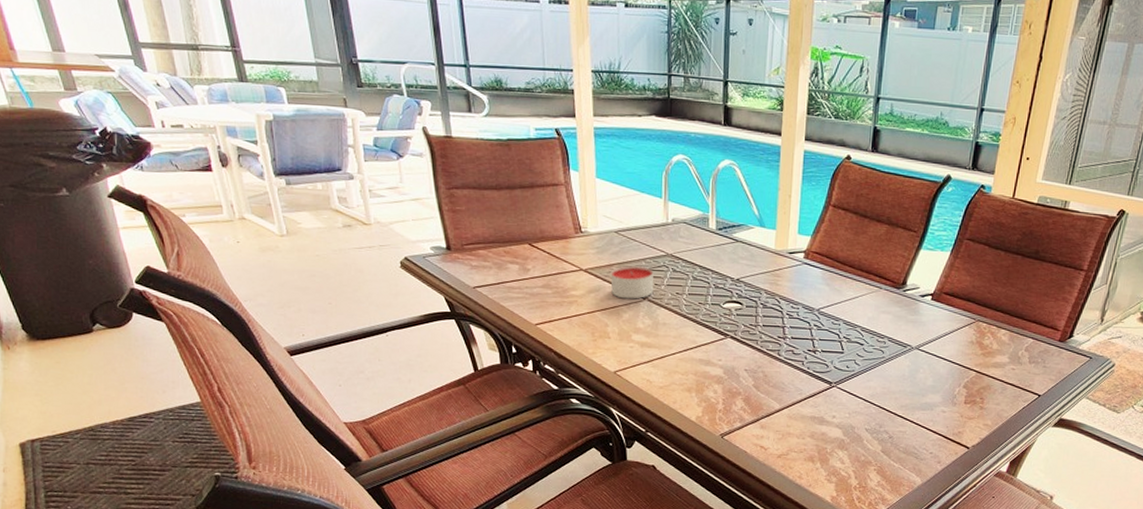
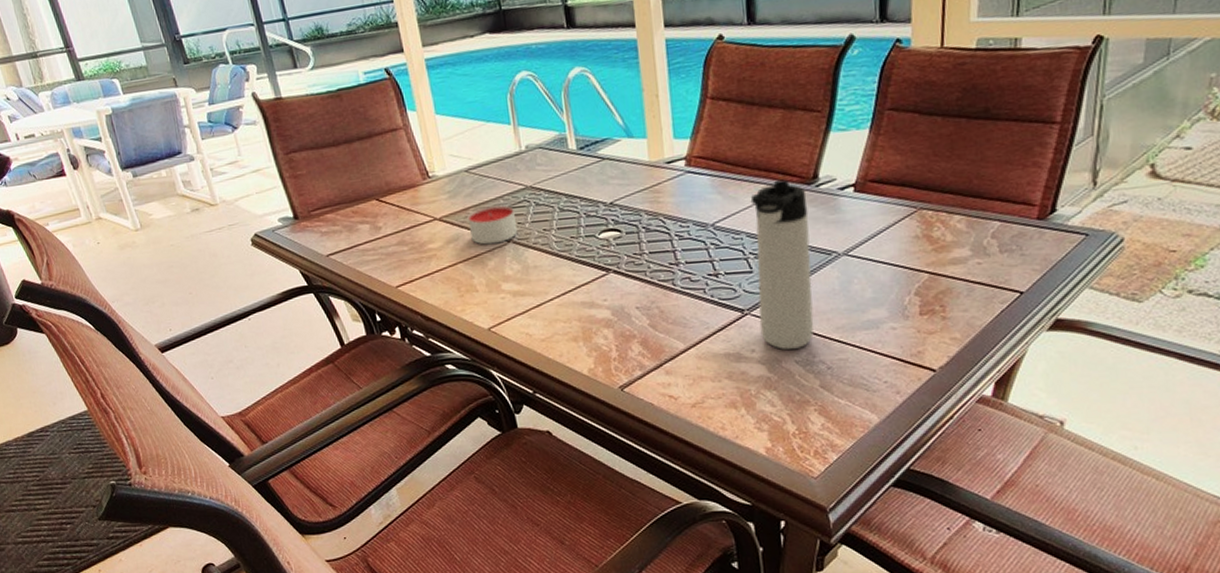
thermos bottle: none [842,281,895,419] -> present [750,179,814,350]

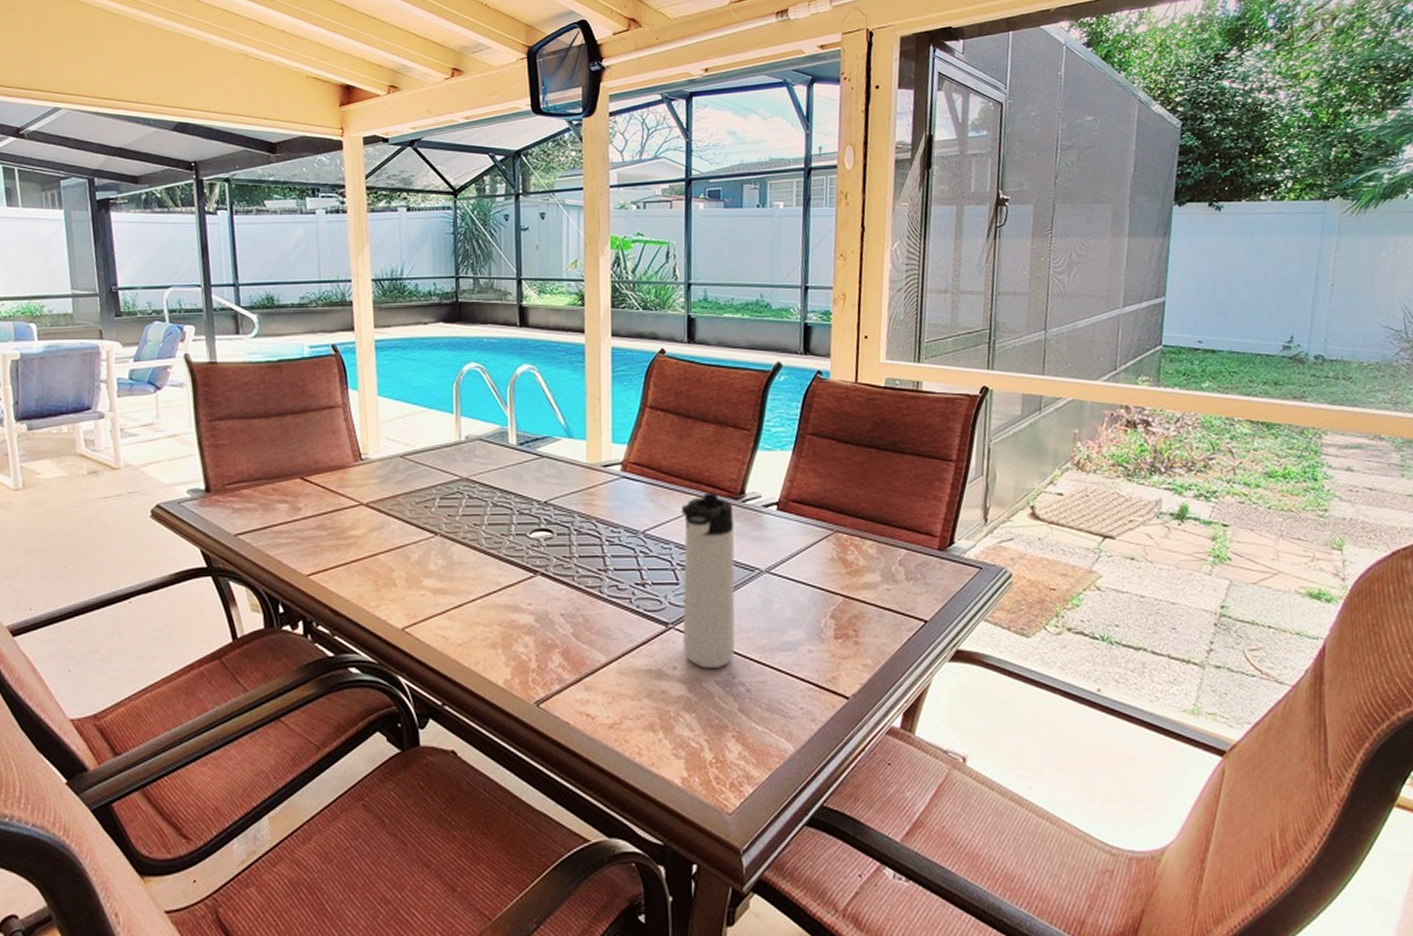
candle: present [467,205,518,245] -> none [396,495,447,536]

